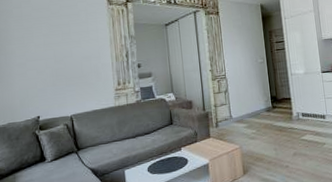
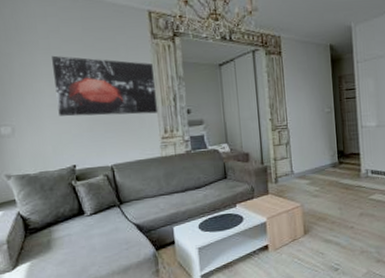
wall art: none [23,21,113,74] -> present [52,55,159,117]

